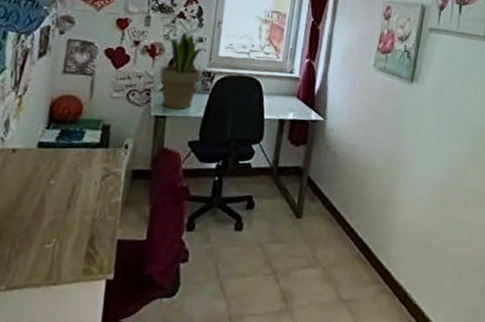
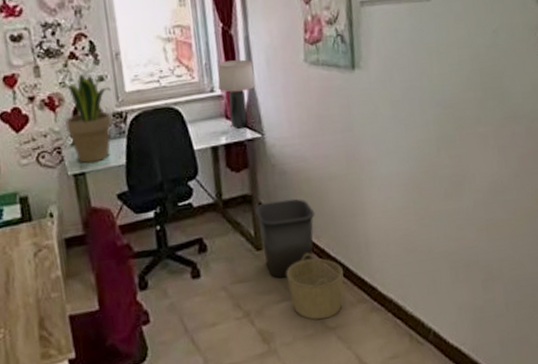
table lamp: none [296,50,331,110] -> present [217,59,256,129]
waste bin: none [301,177,353,248] -> present [255,198,315,279]
basket: none [315,229,366,291] -> present [286,253,344,320]

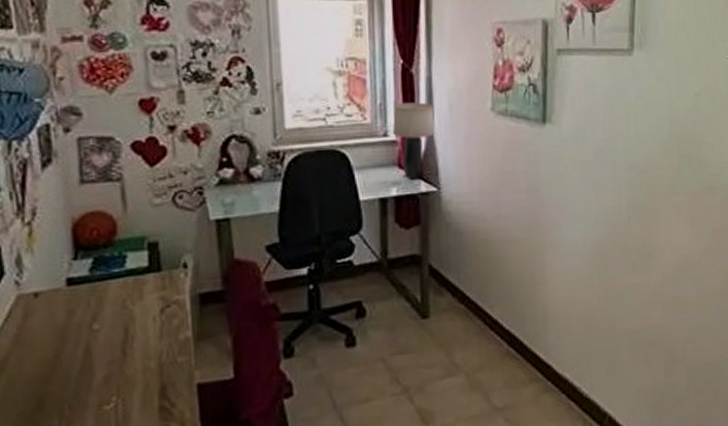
potted plant: present [61,74,112,164] -> none [209,104,269,208]
waste bin: present [255,198,315,279] -> none [424,262,490,351]
basket: present [286,253,344,320] -> none [453,323,518,400]

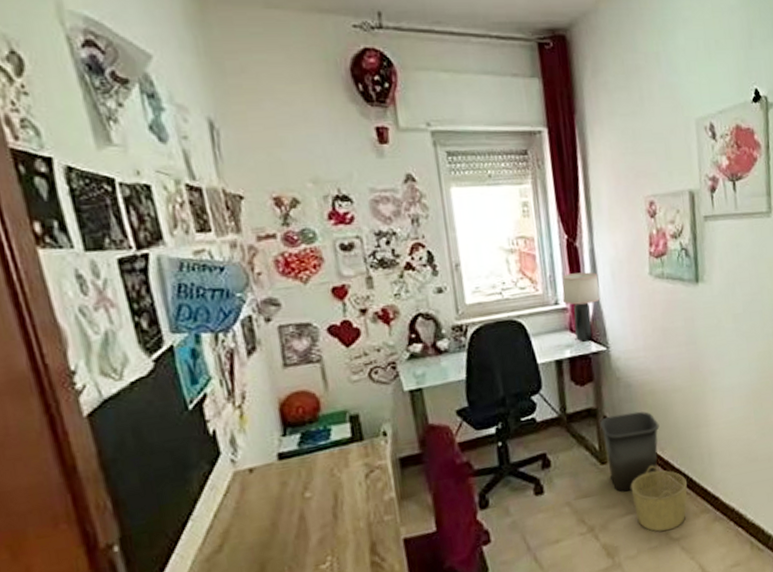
waste bin: none [424,262,490,351] -> present [600,411,660,492]
basket: none [453,323,518,400] -> present [631,465,688,532]

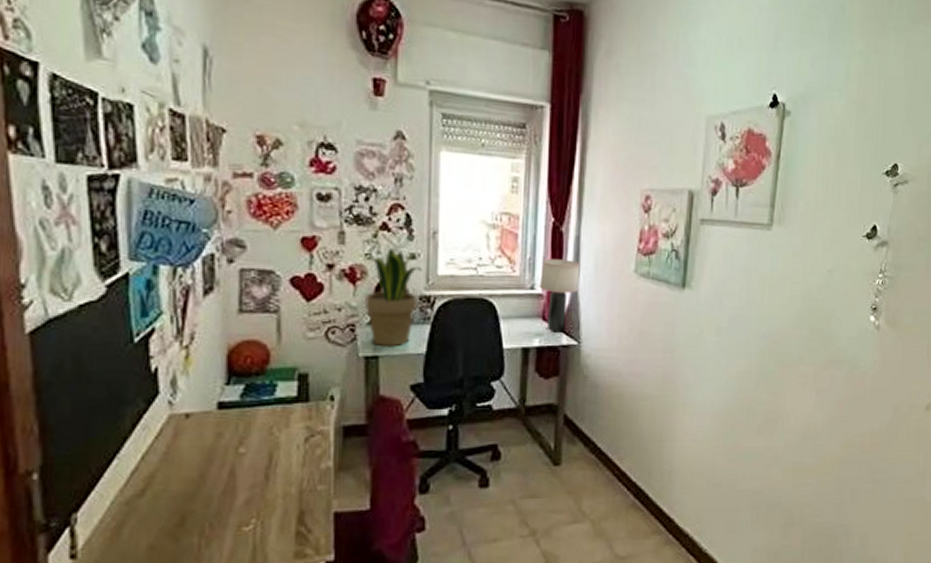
potted plant: none [396,285,452,379] -> present [365,248,423,347]
waste bin: present [600,411,660,492] -> none [559,415,622,498]
basket: present [631,465,688,532] -> none [581,474,643,548]

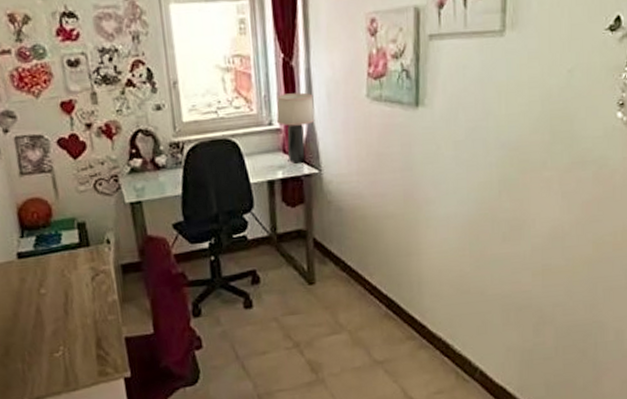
potted plant: present [365,248,423,347] -> none [118,102,169,193]

